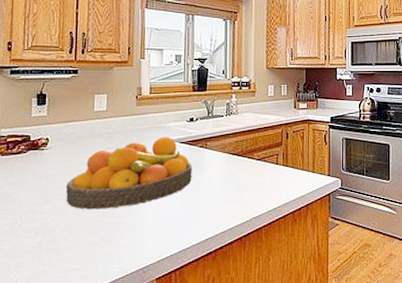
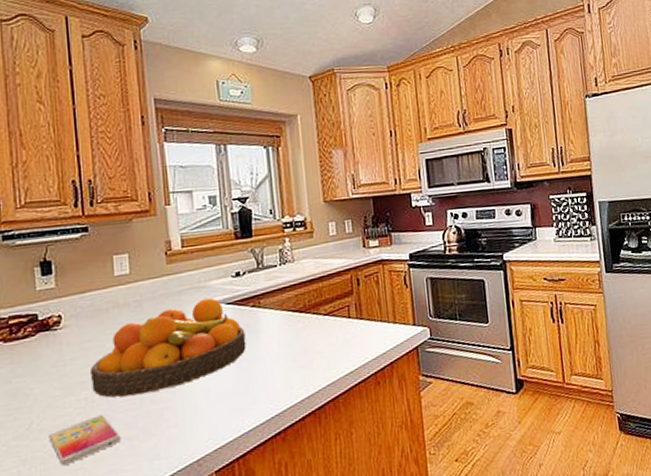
smartphone: none [27,222,84,261] -> present [48,415,121,467]

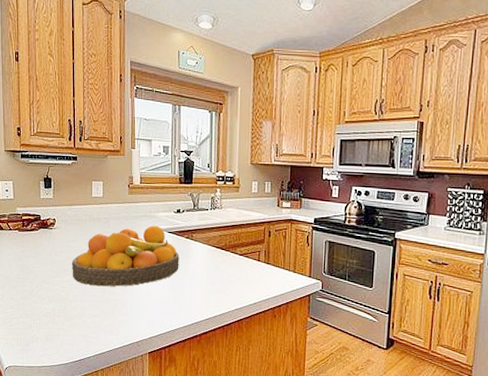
smartphone: present [48,415,121,467] -> none [43,295,88,325]

